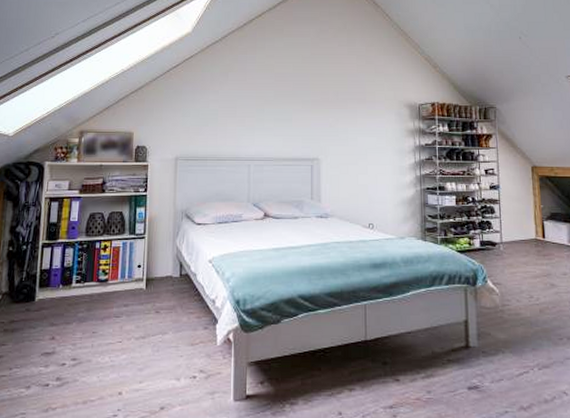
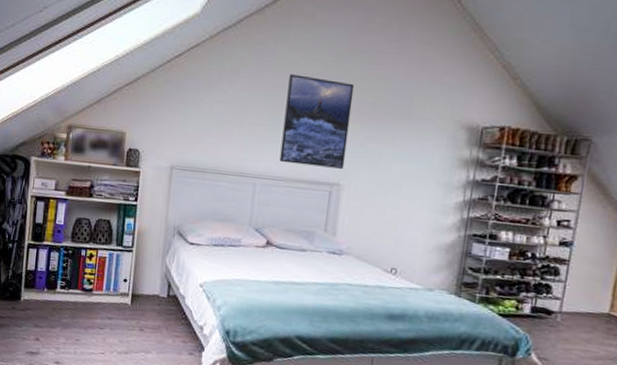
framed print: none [268,75,320,146] -> present [279,74,355,169]

